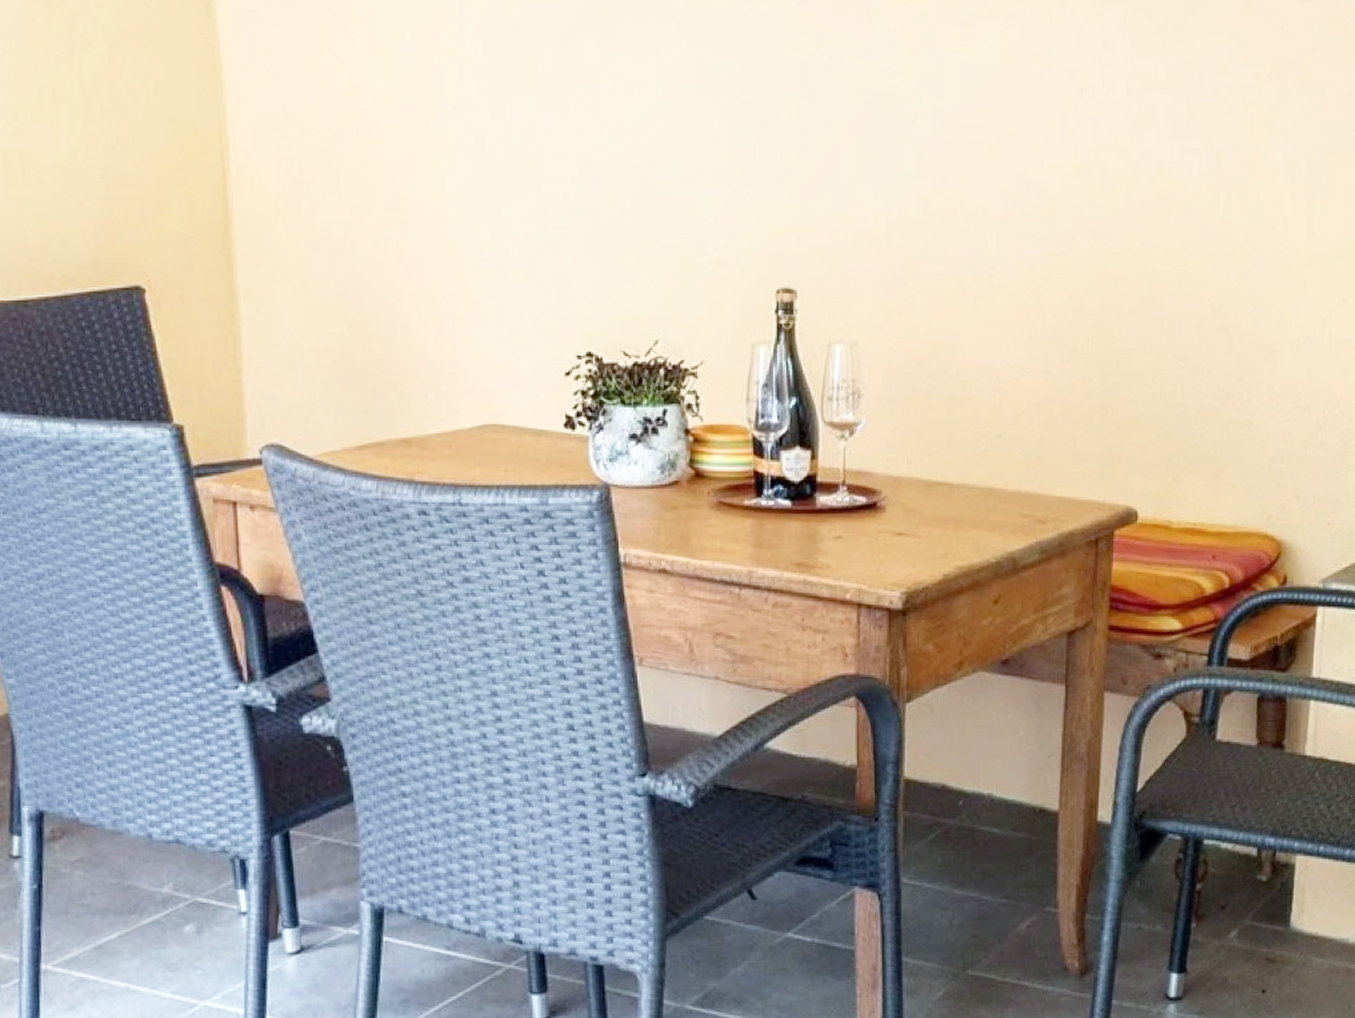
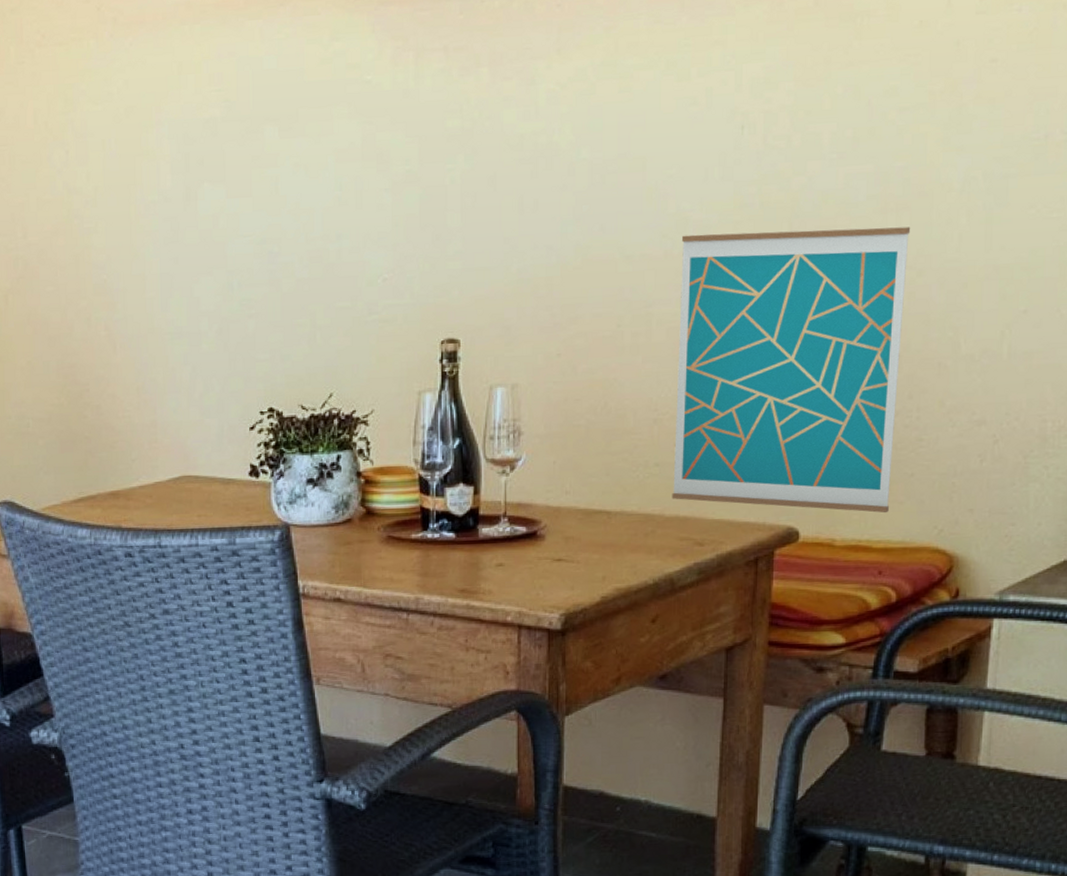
wall art: none [1014,197,1240,497] -> present [672,227,911,513]

